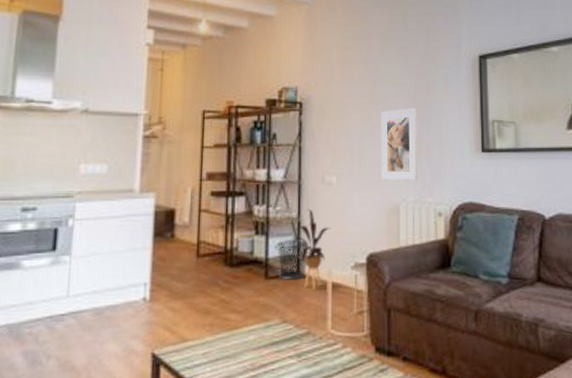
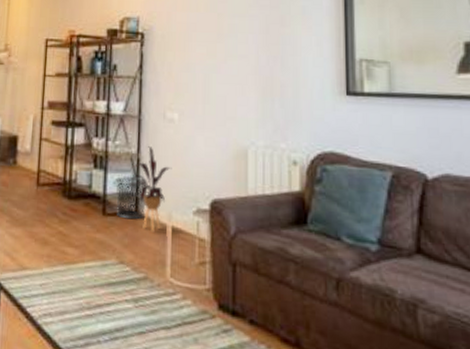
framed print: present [381,108,418,181] -> none [228,42,269,124]

